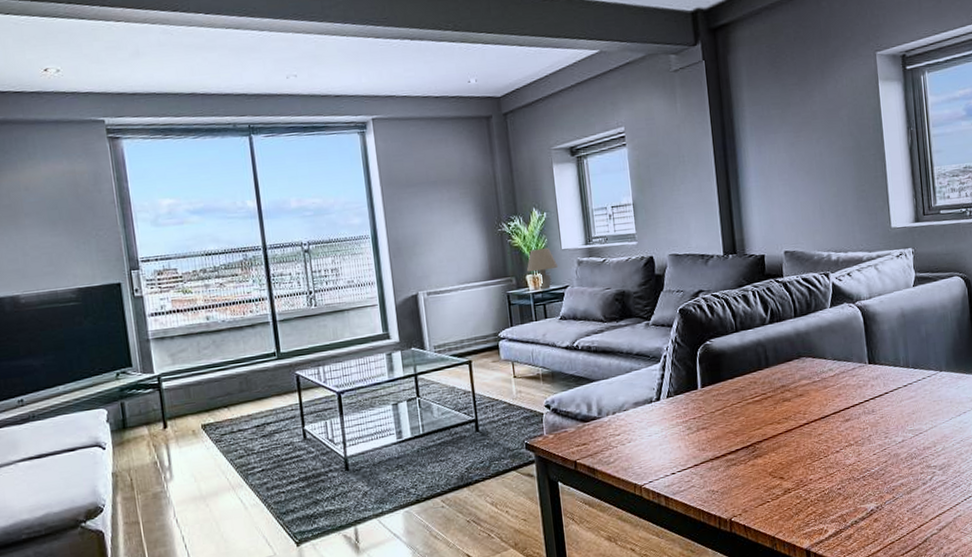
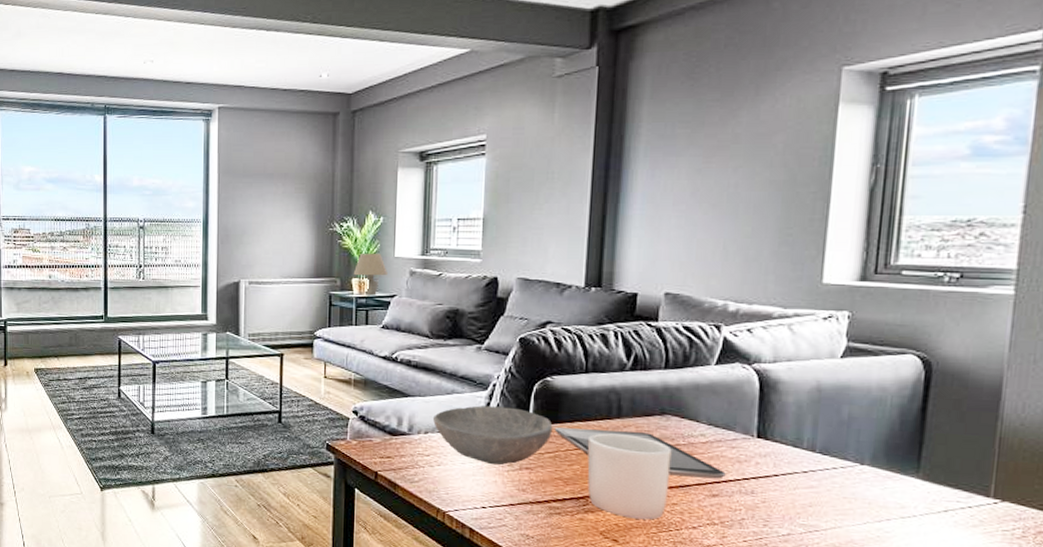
bowl: none [617,374,719,432] -> present [432,405,553,465]
tablet: none [719,376,852,410] -> present [554,427,726,479]
mug: none [746,380,815,456] -> present [587,433,672,520]

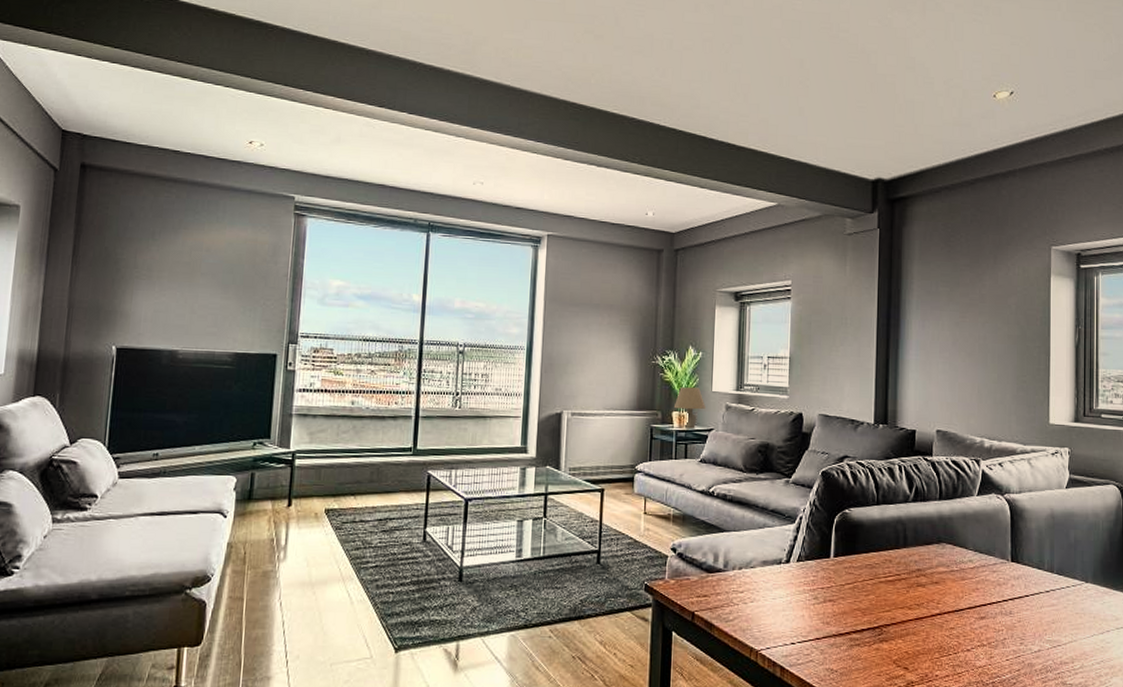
bowl: present [432,405,553,465] -> none [746,539,851,599]
tablet: present [554,427,726,479] -> none [853,558,990,602]
mug: present [587,433,672,520] -> none [880,562,948,646]

